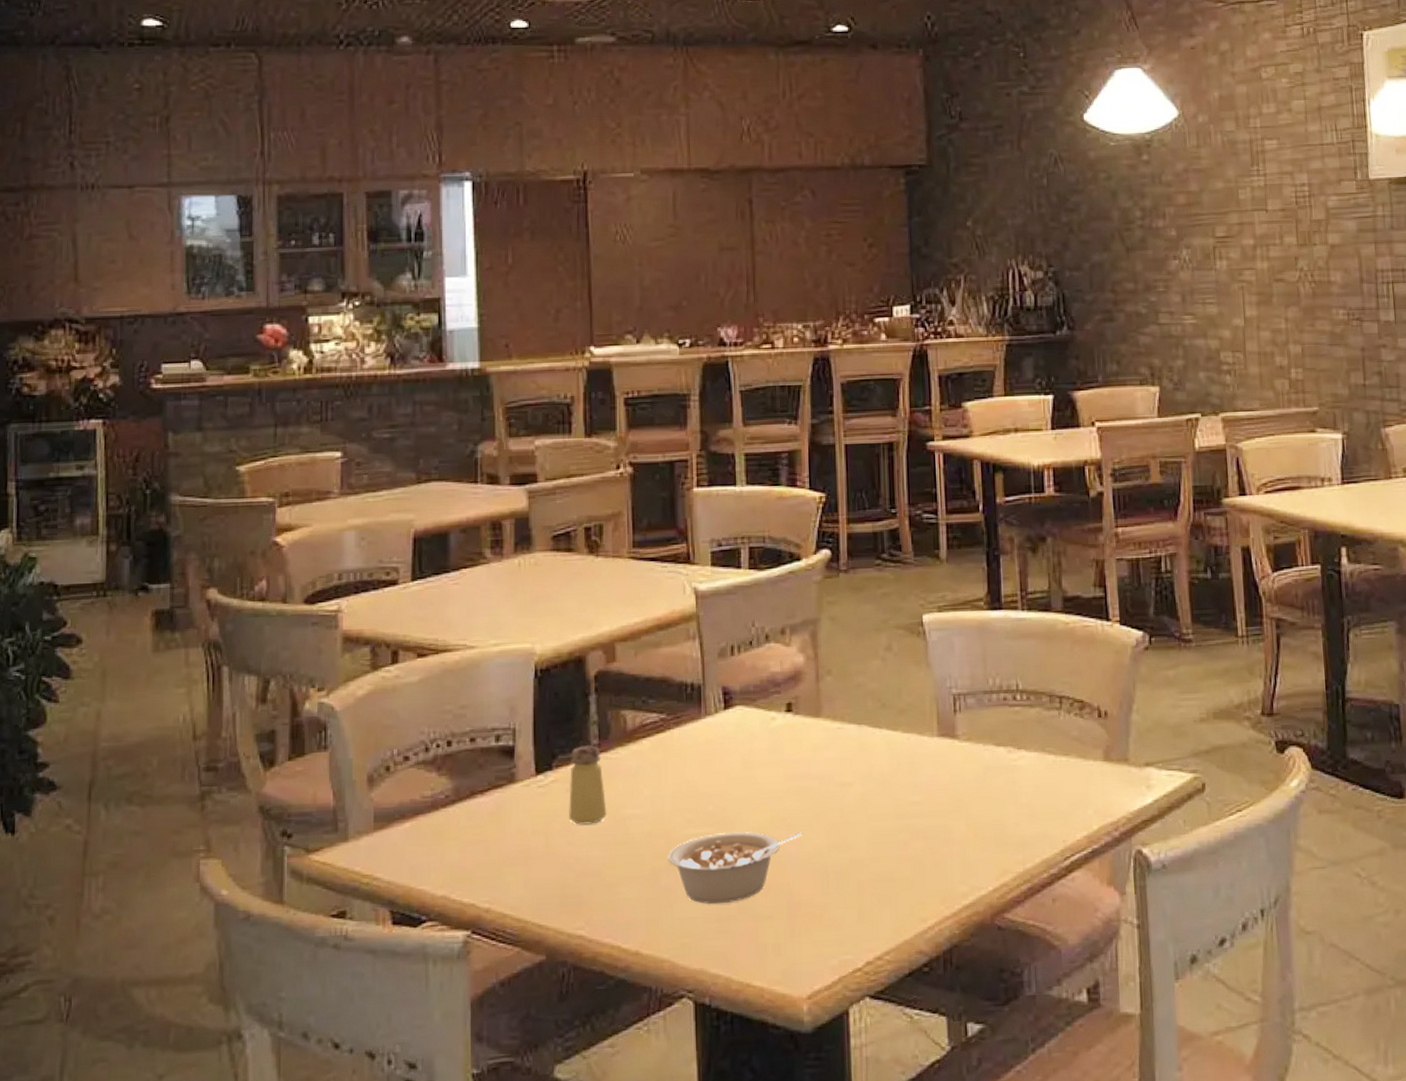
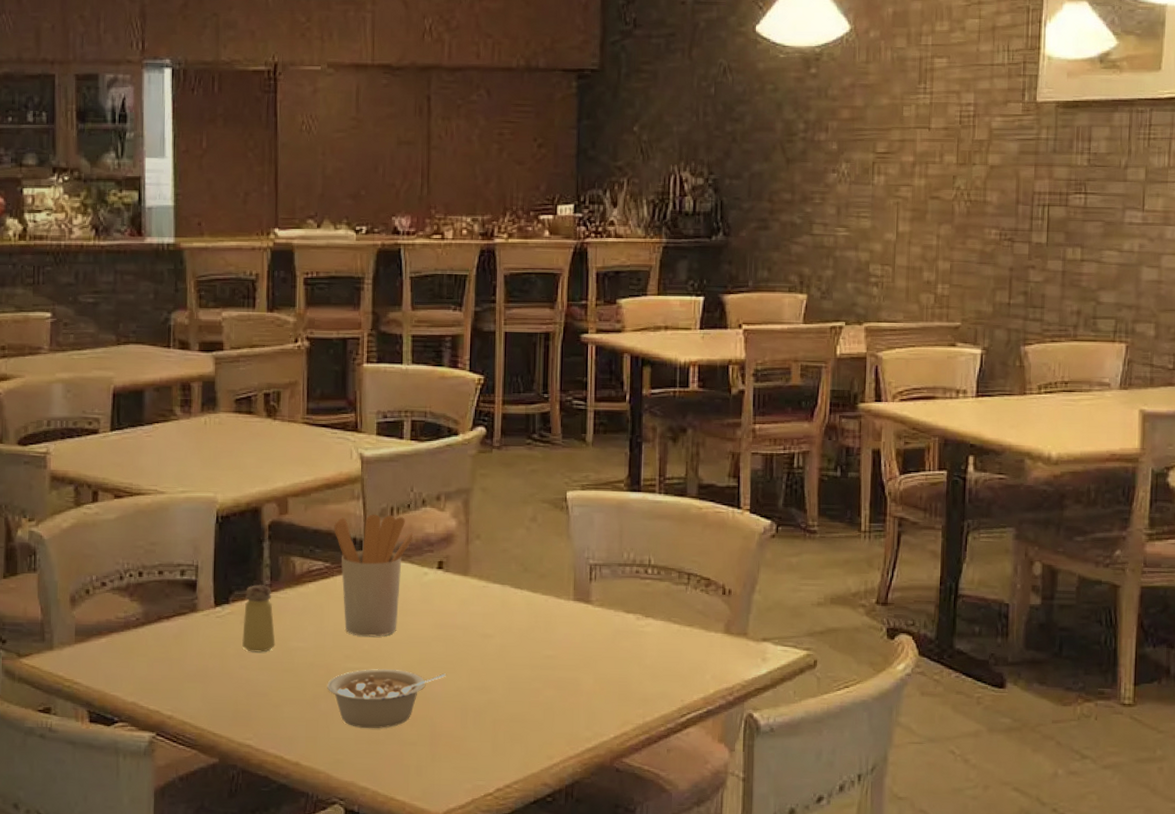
utensil holder: none [668,655,759,796] -> present [334,514,414,637]

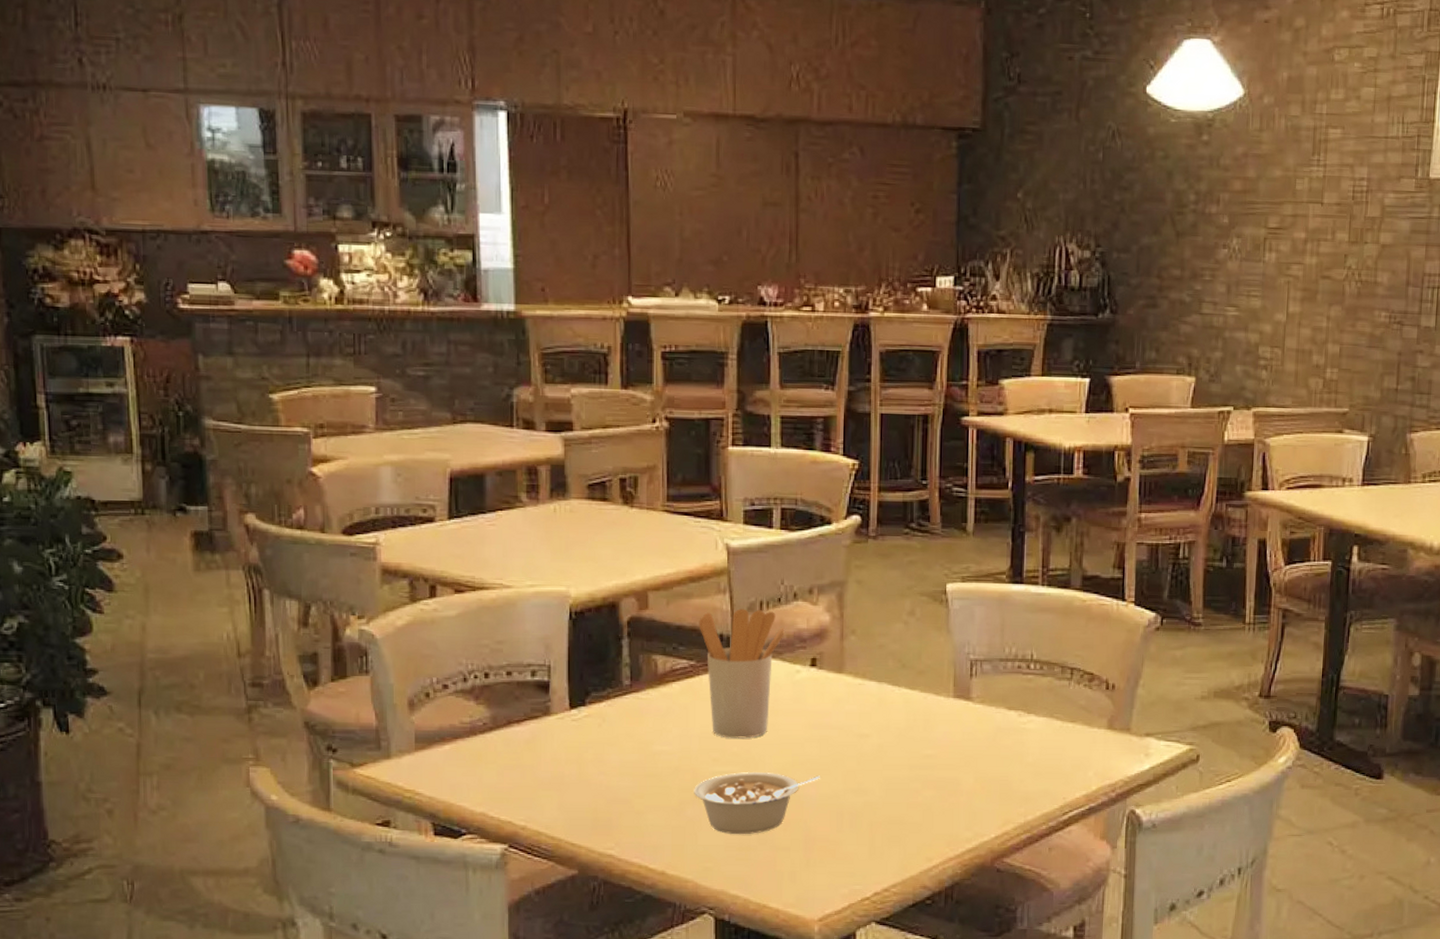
saltshaker: present [242,585,275,652] -> none [601,685,637,757]

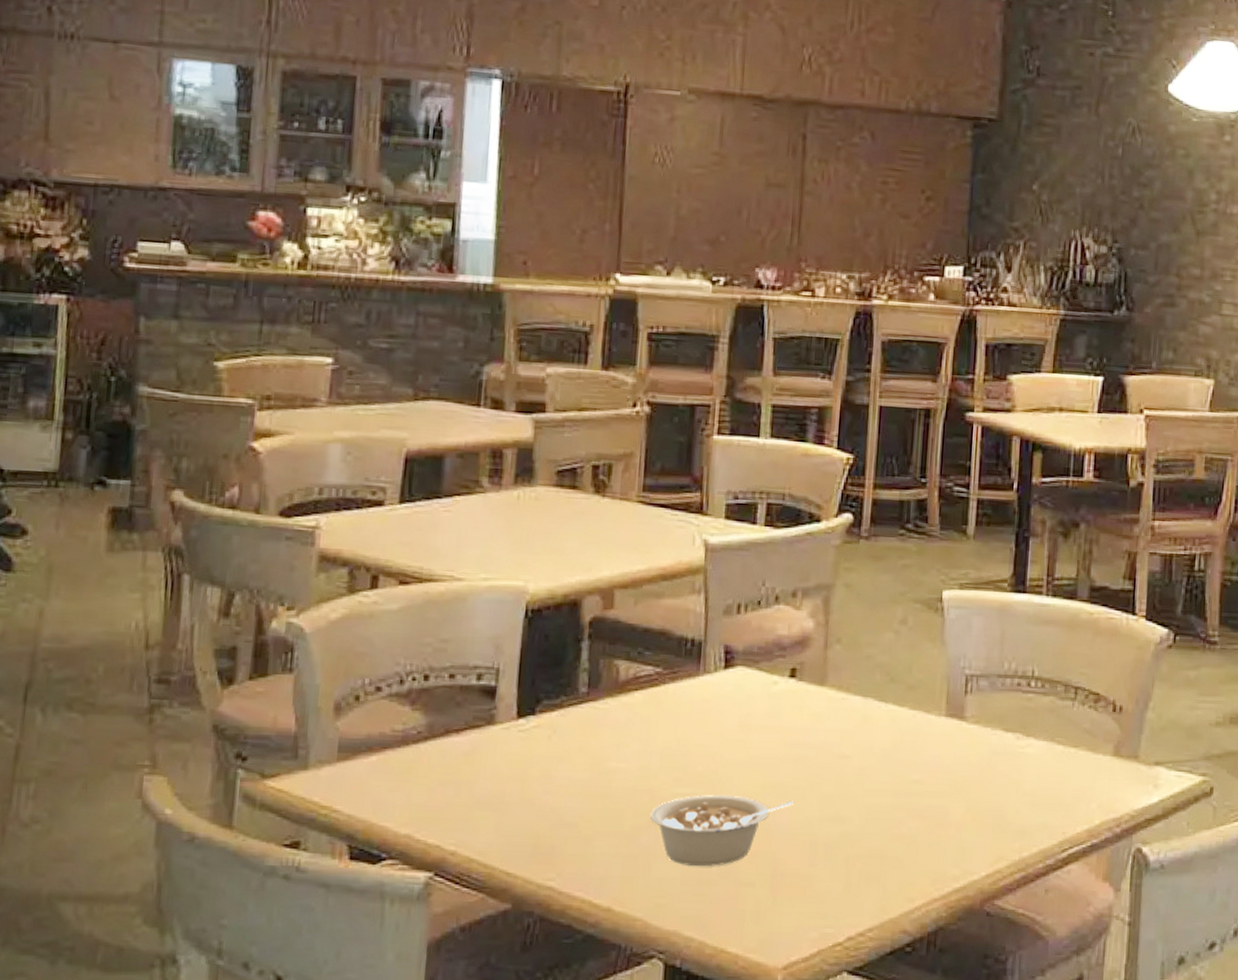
utensil holder: present [699,609,786,739] -> none [668,611,764,757]

